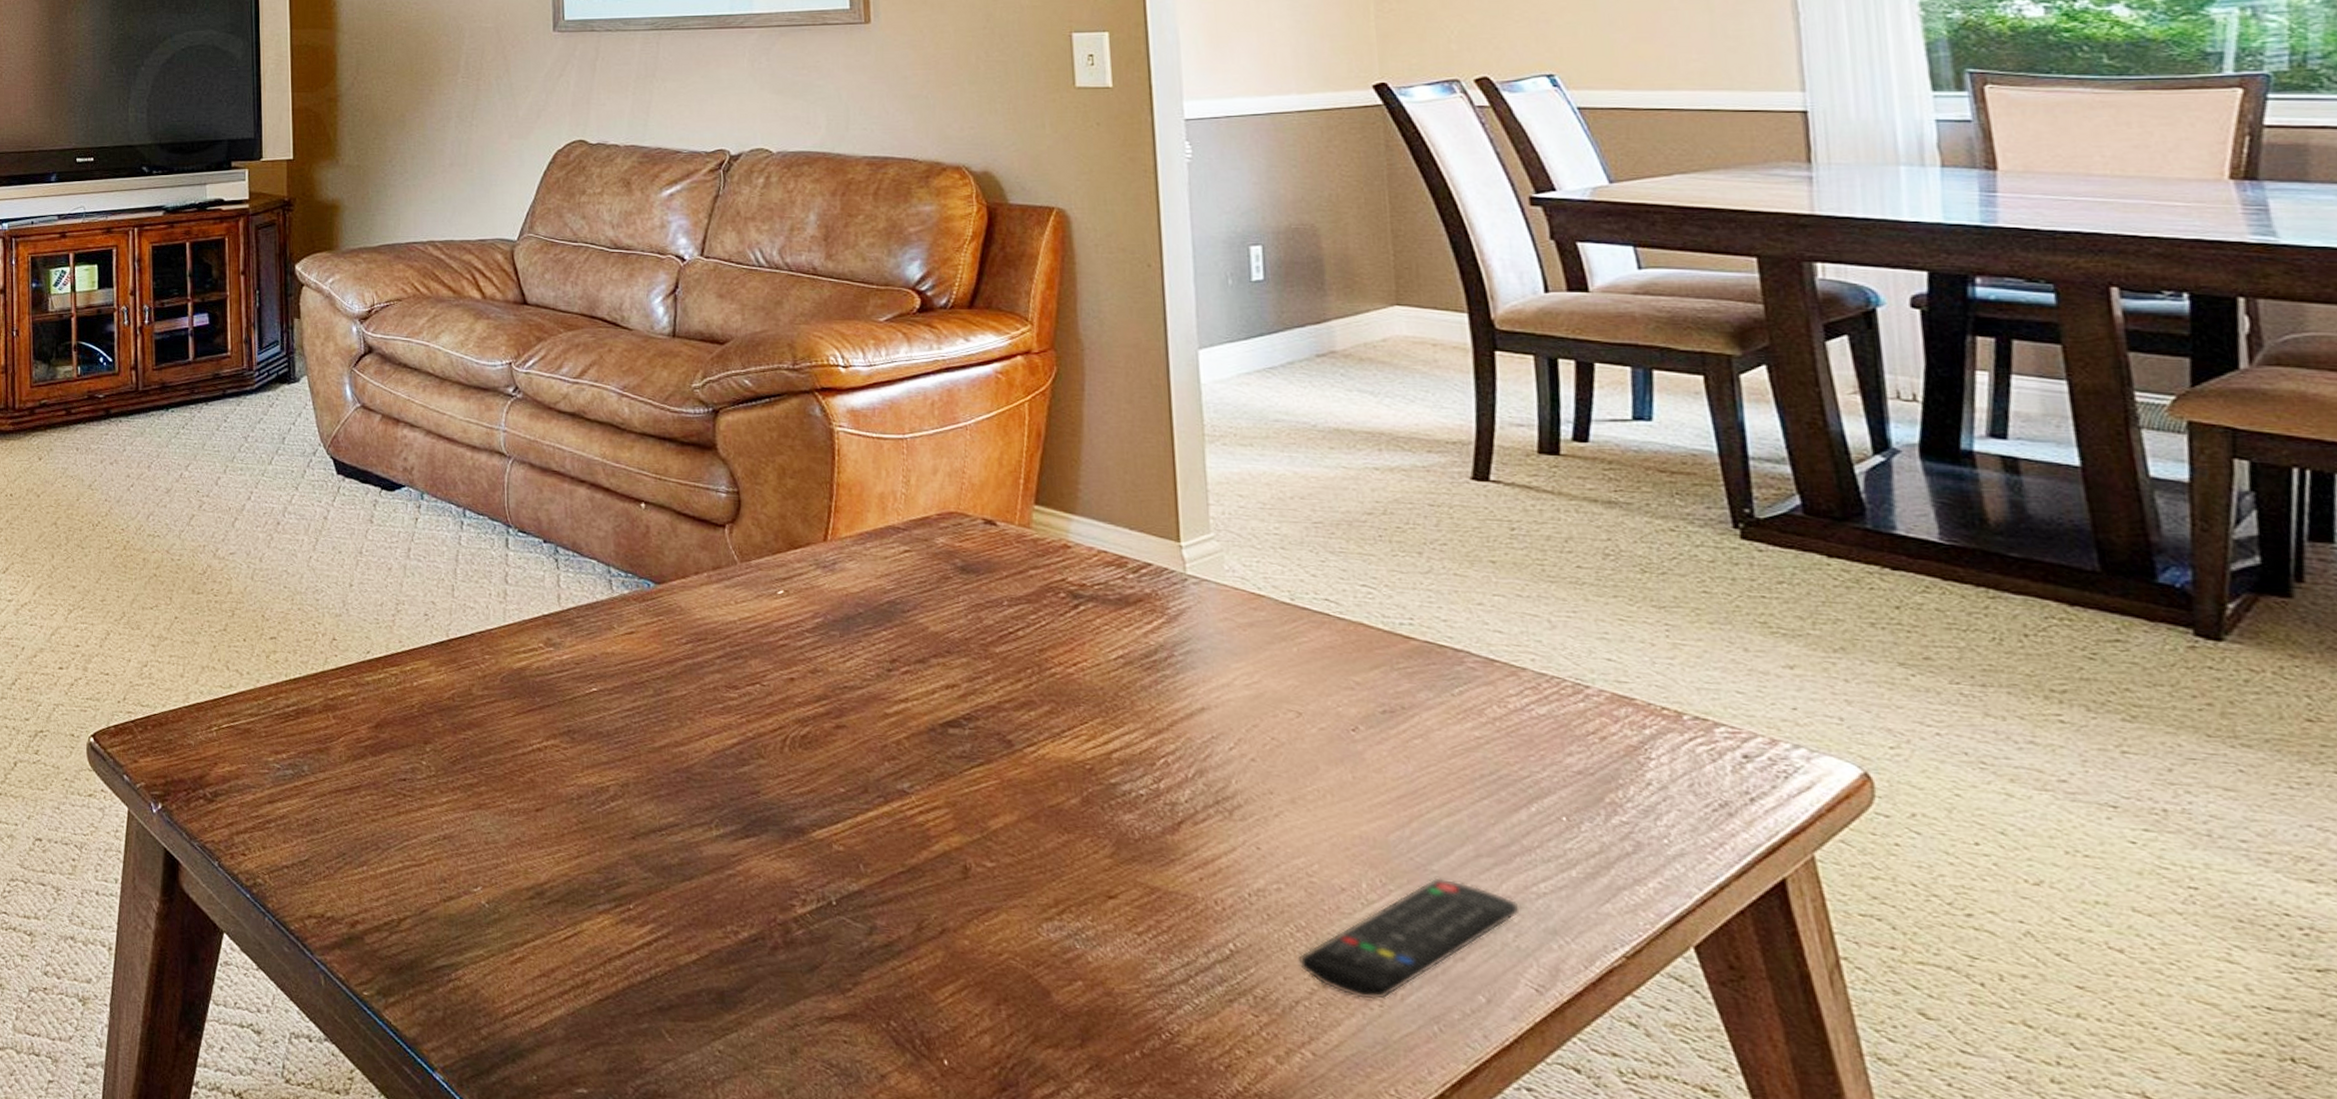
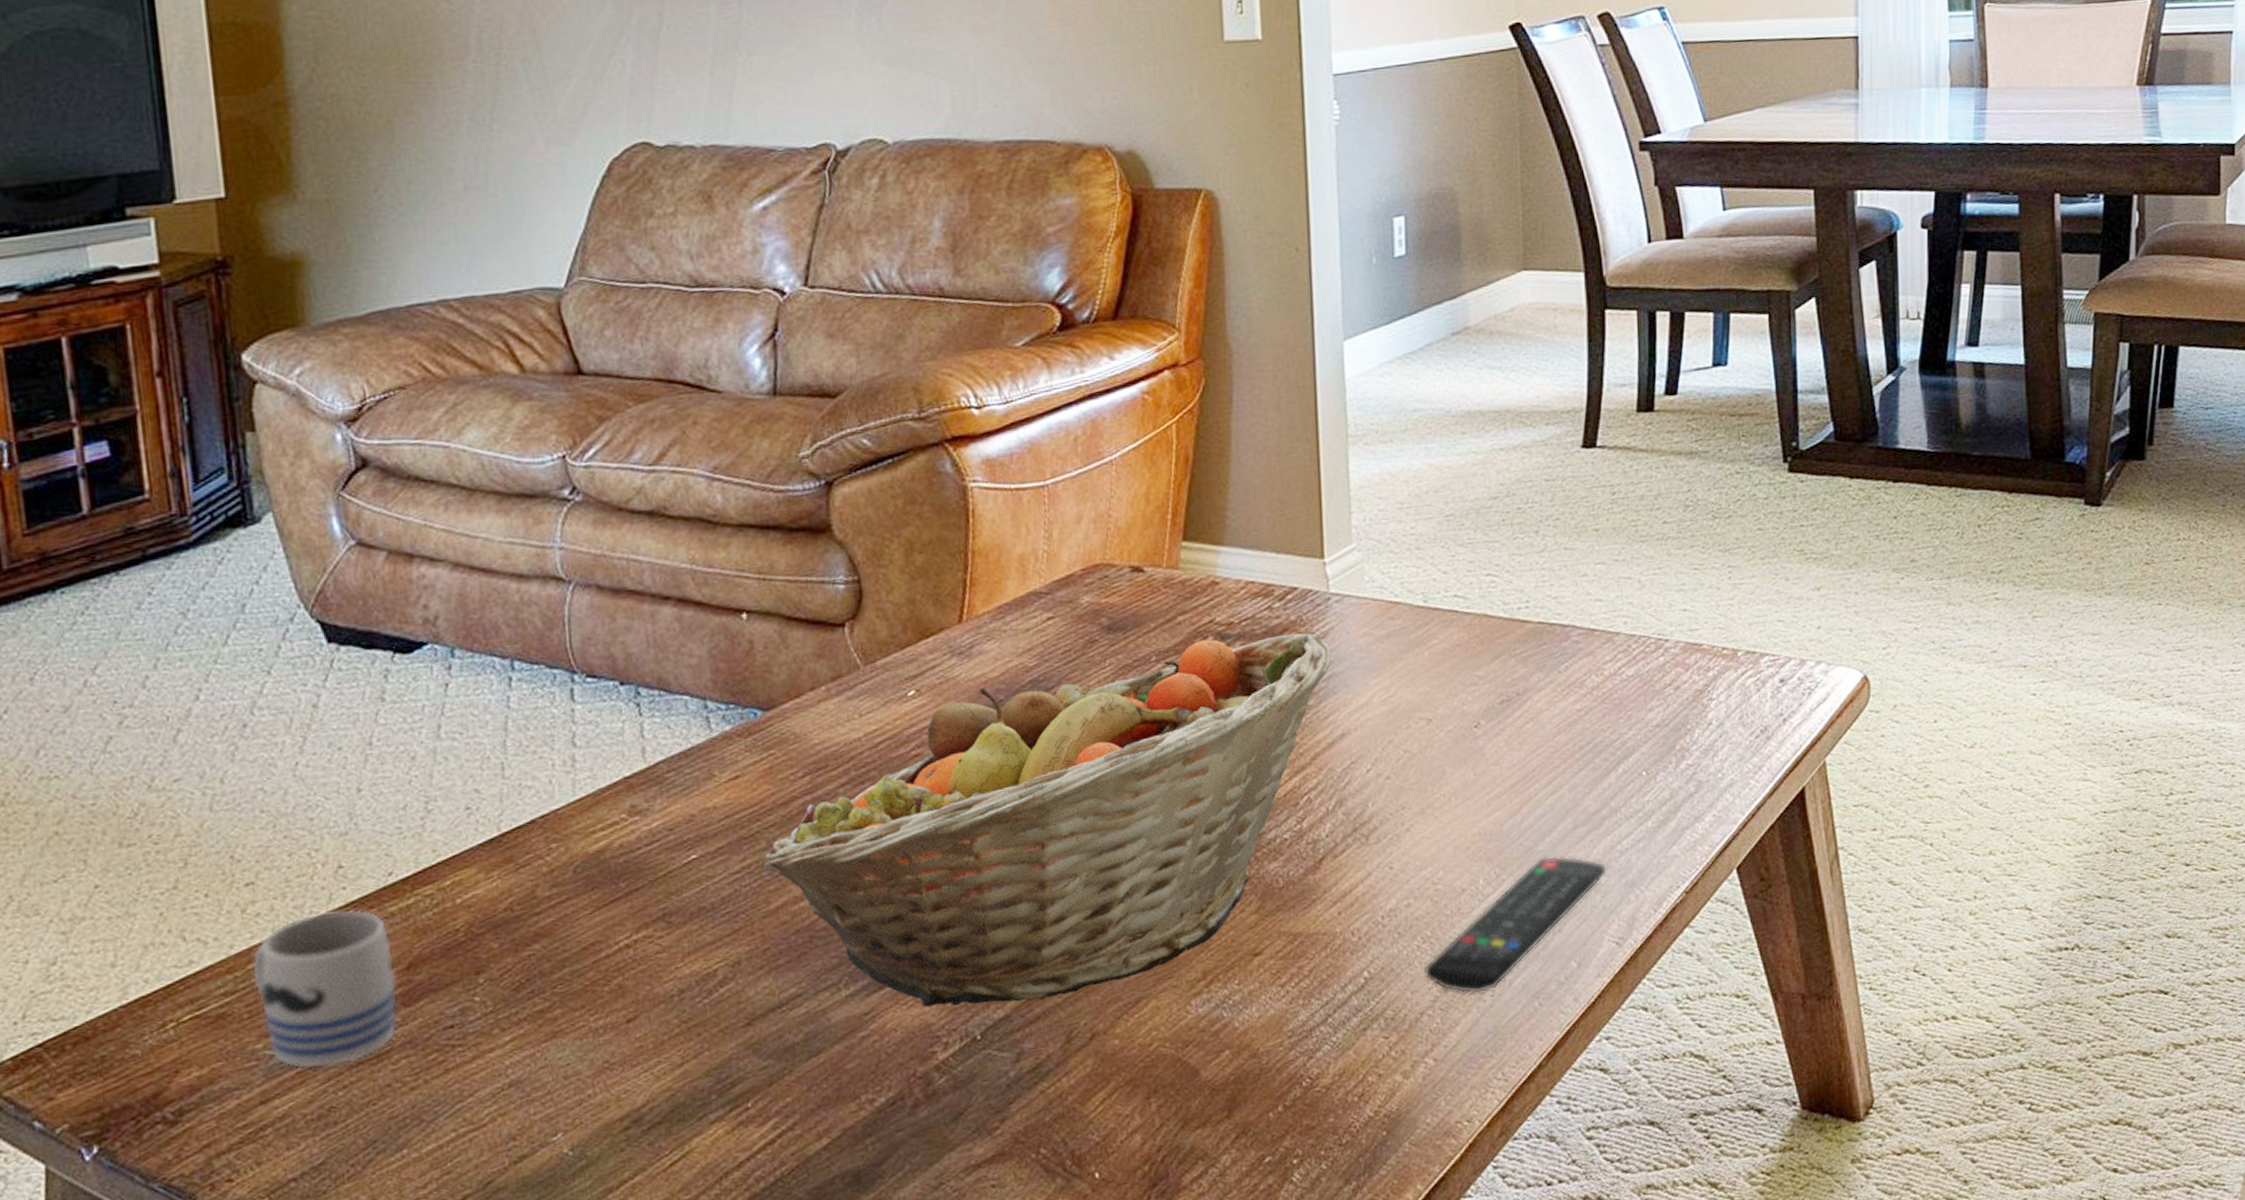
mug: none [270,669,368,789] -> present [251,909,398,1069]
fruit basket: none [649,595,1190,886] -> present [762,633,1332,1007]

